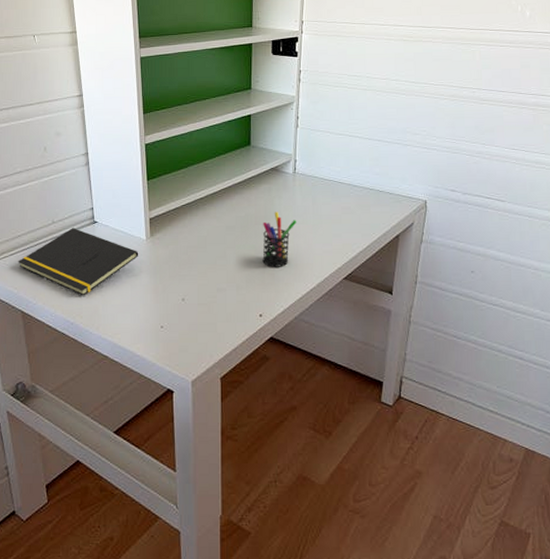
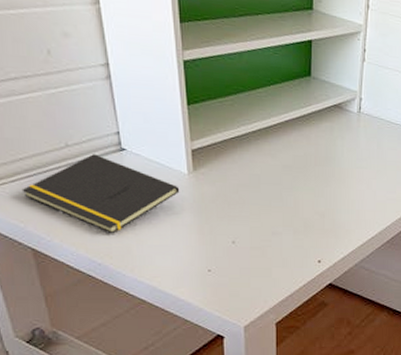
pen holder: present [262,212,297,267] -> none [322,153,360,213]

